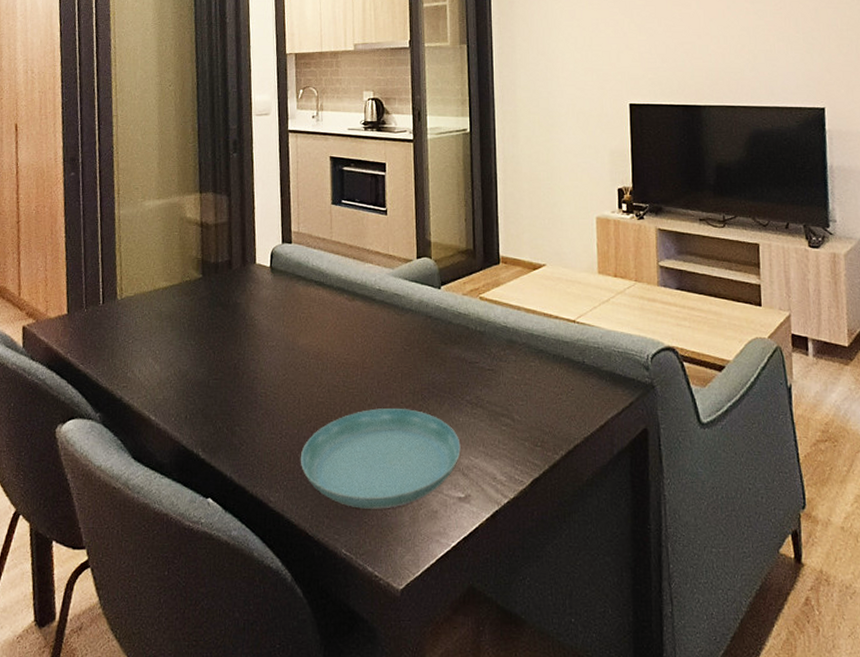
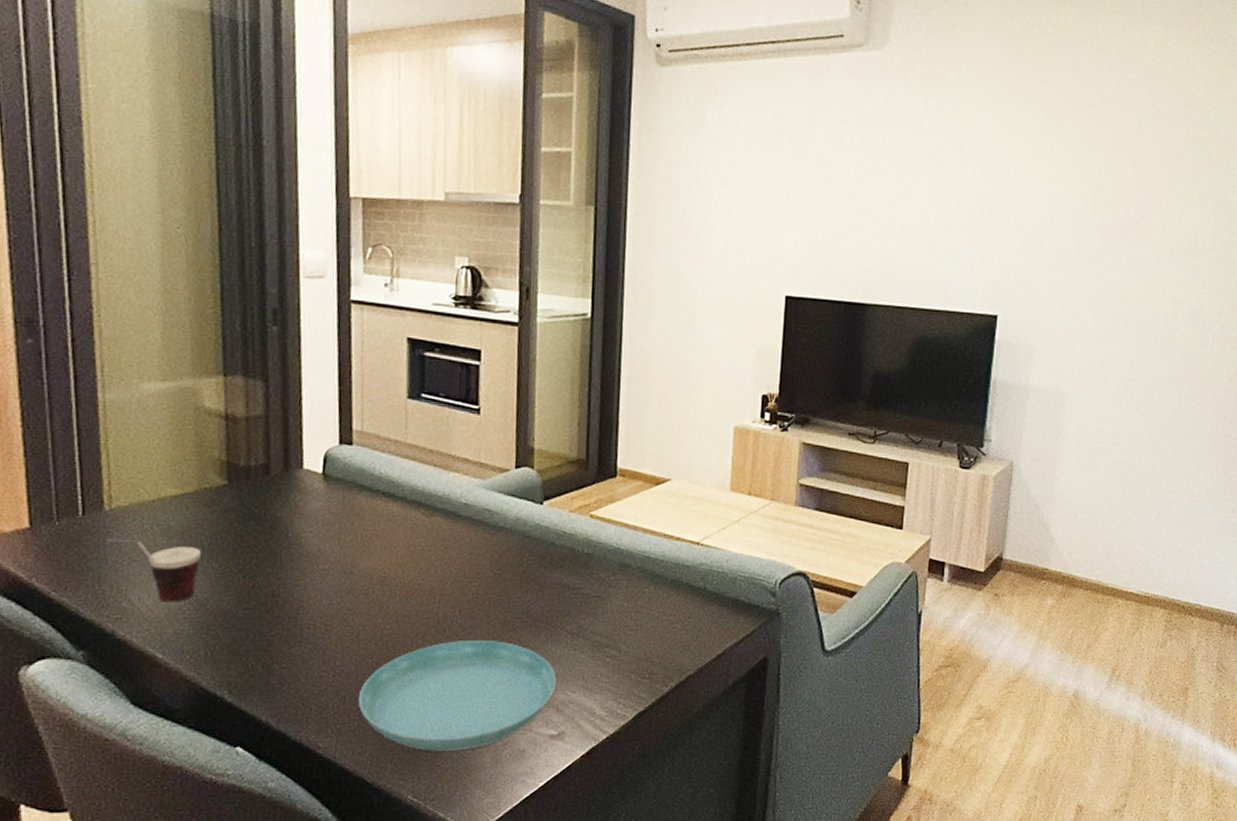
cup: none [117,321,183,374] -> present [105,538,201,602]

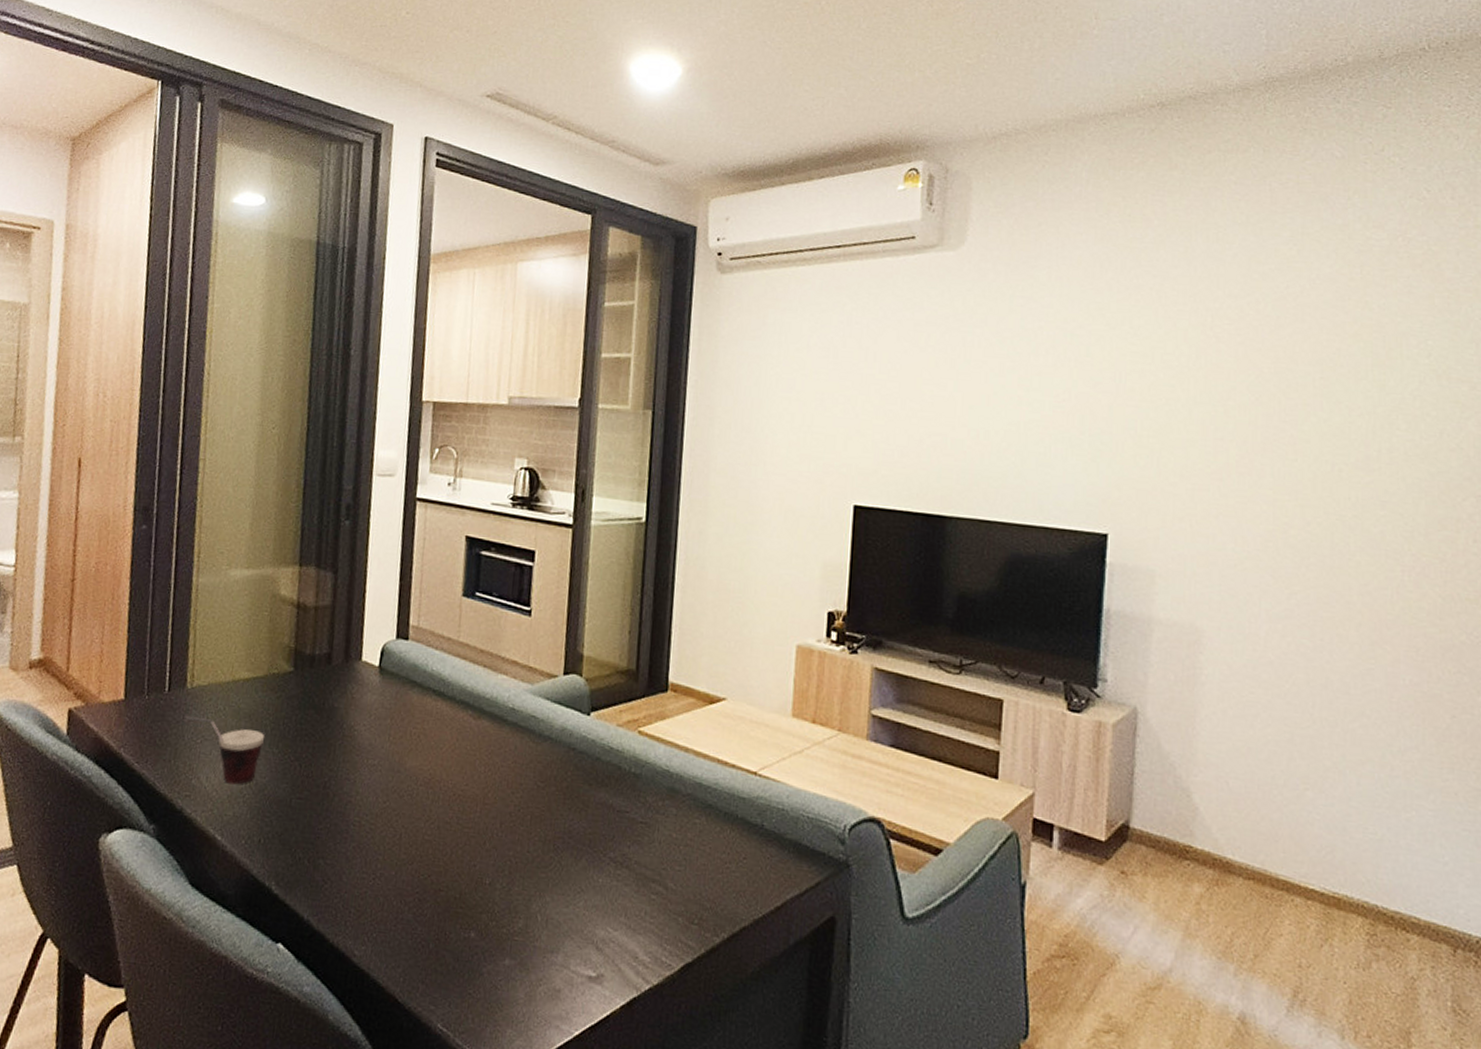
saucer: present [358,641,557,751] -> none [395,855,597,980]

